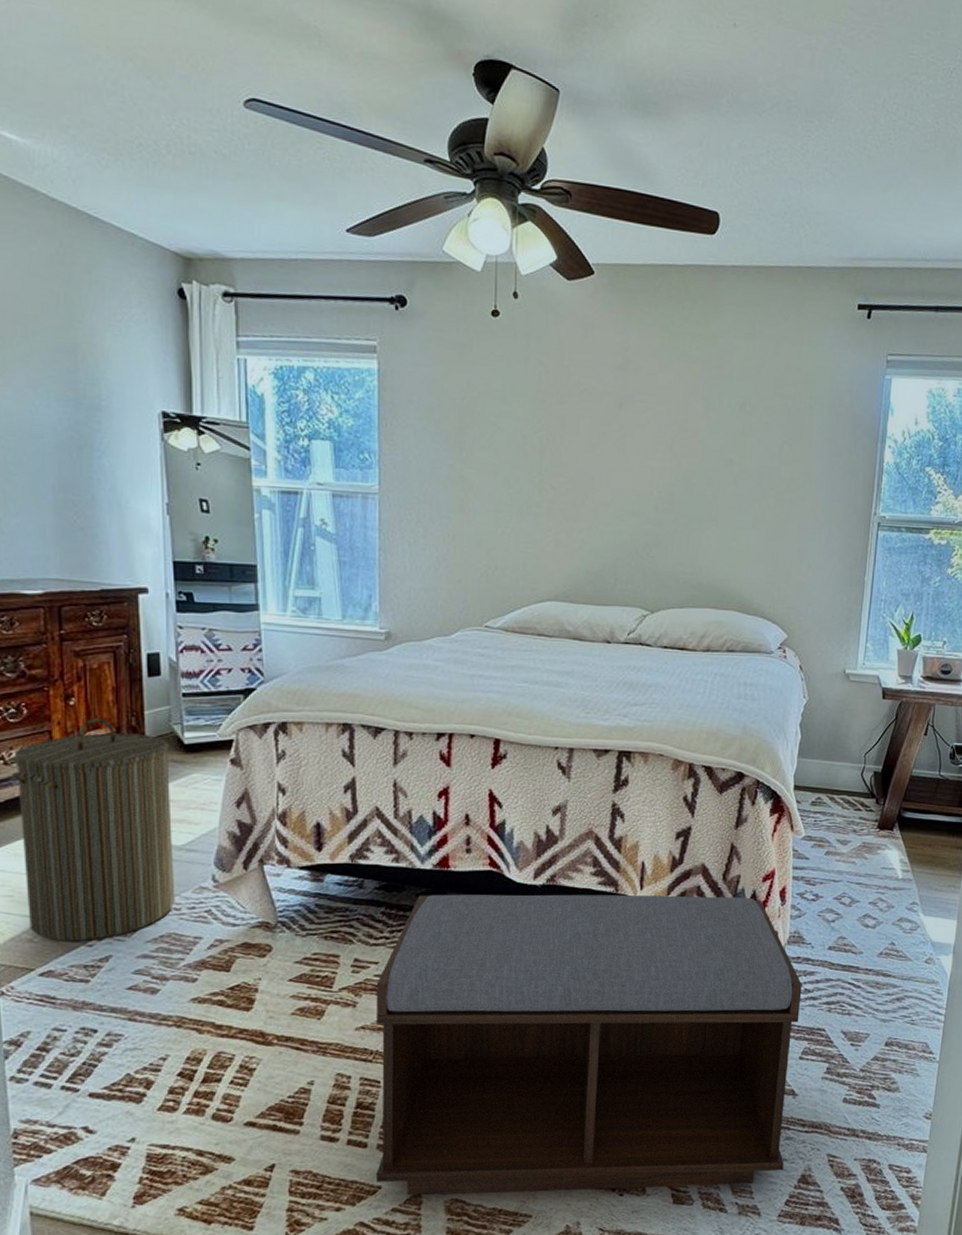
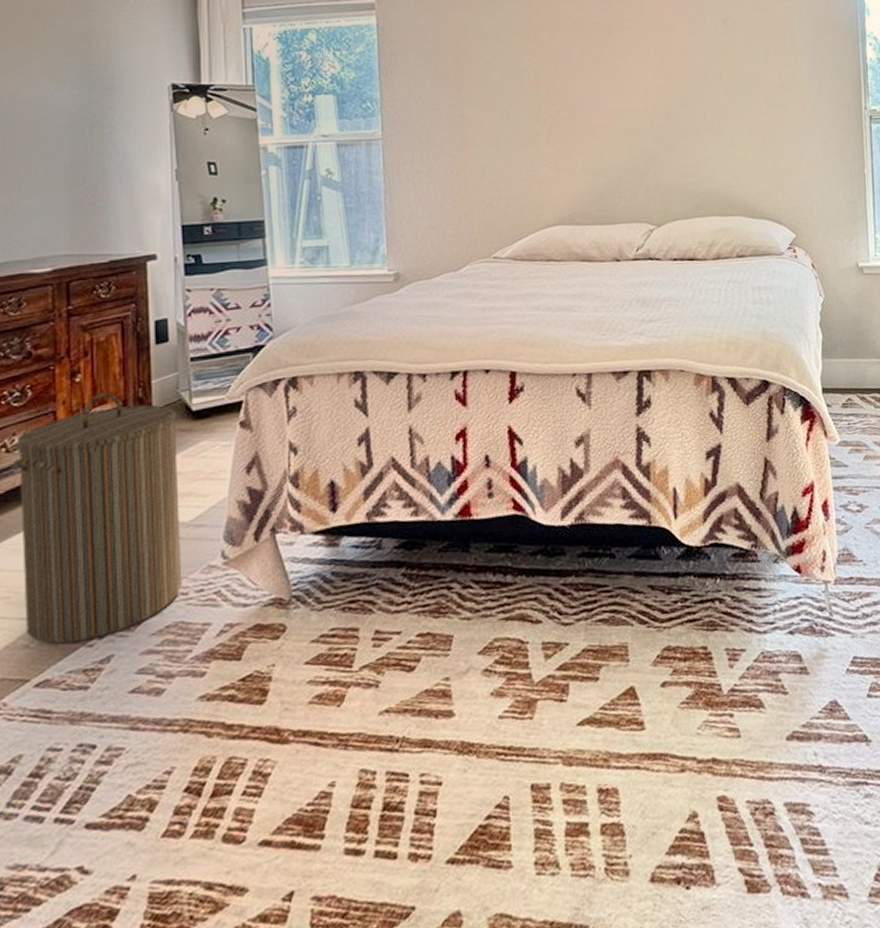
bench: present [375,894,802,1196] -> none [399,515,868,915]

